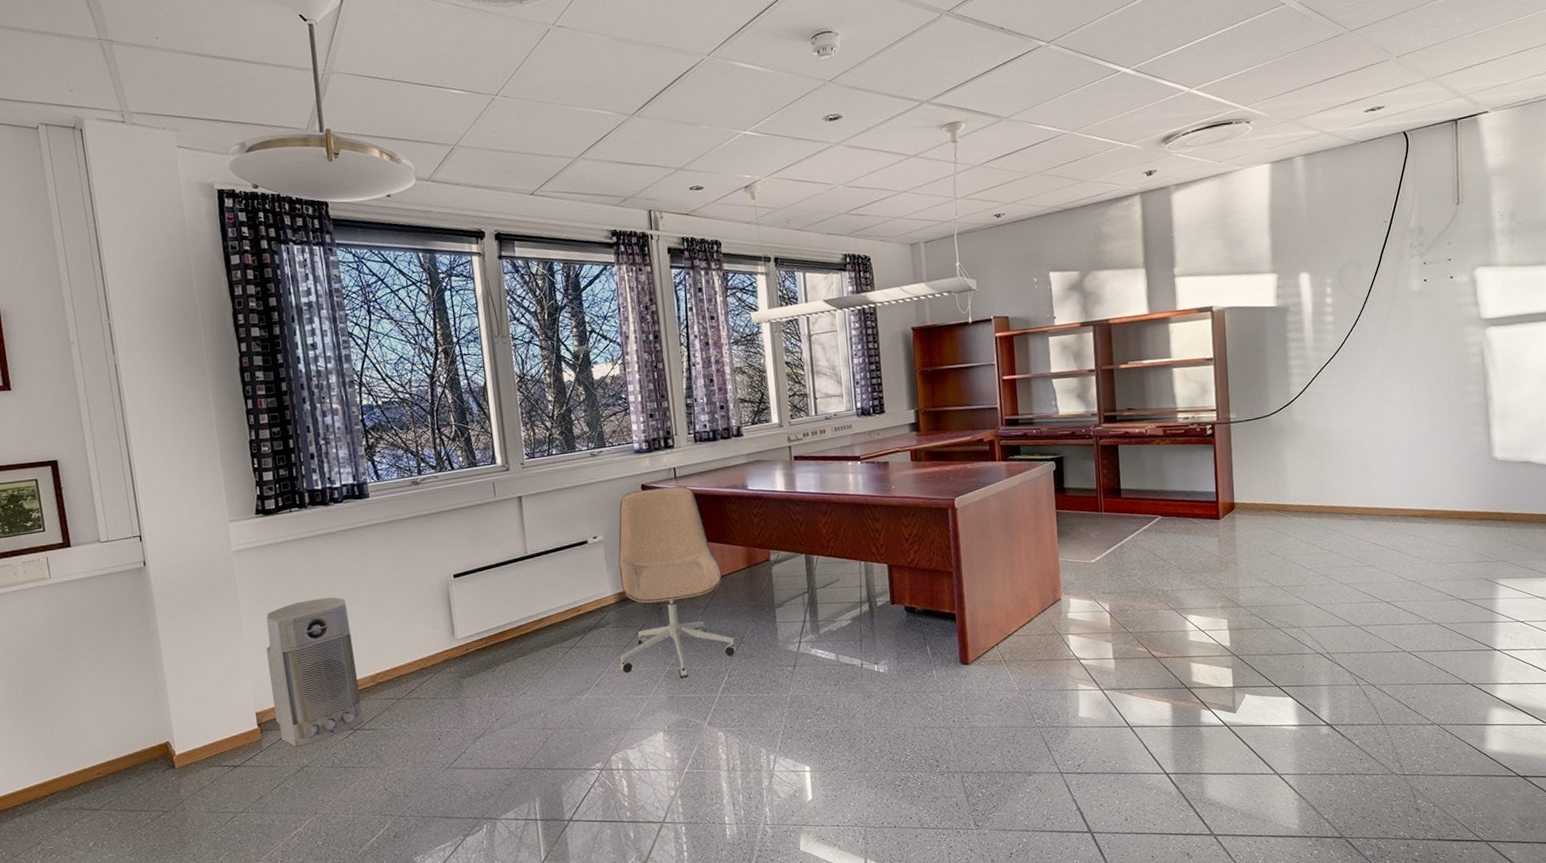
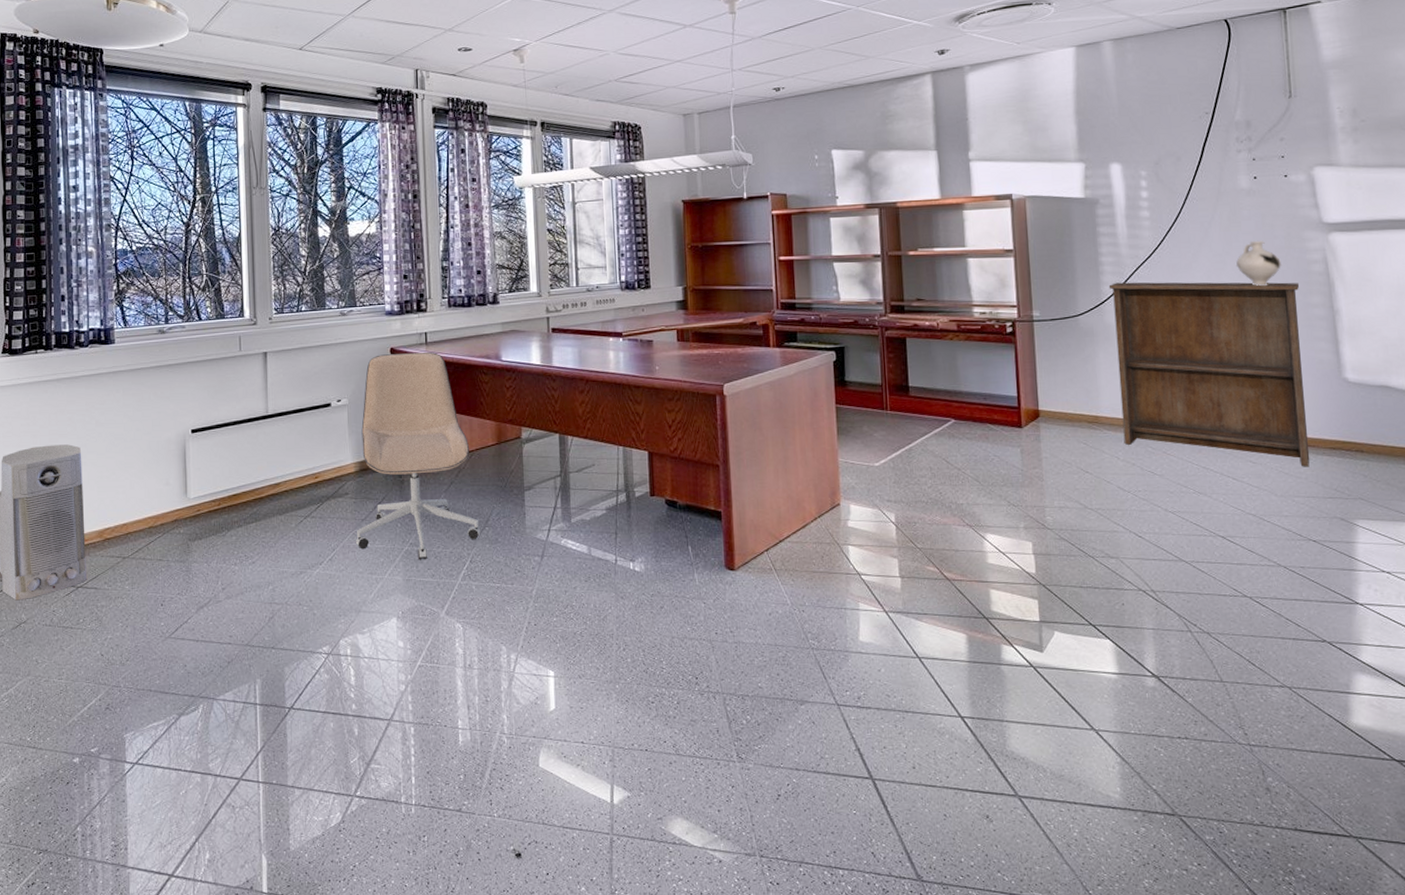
bookshelf: none [1296,374,1462,537] -> present [1108,282,1310,467]
decorative vase: none [1407,337,1445,379] -> present [1236,240,1281,286]

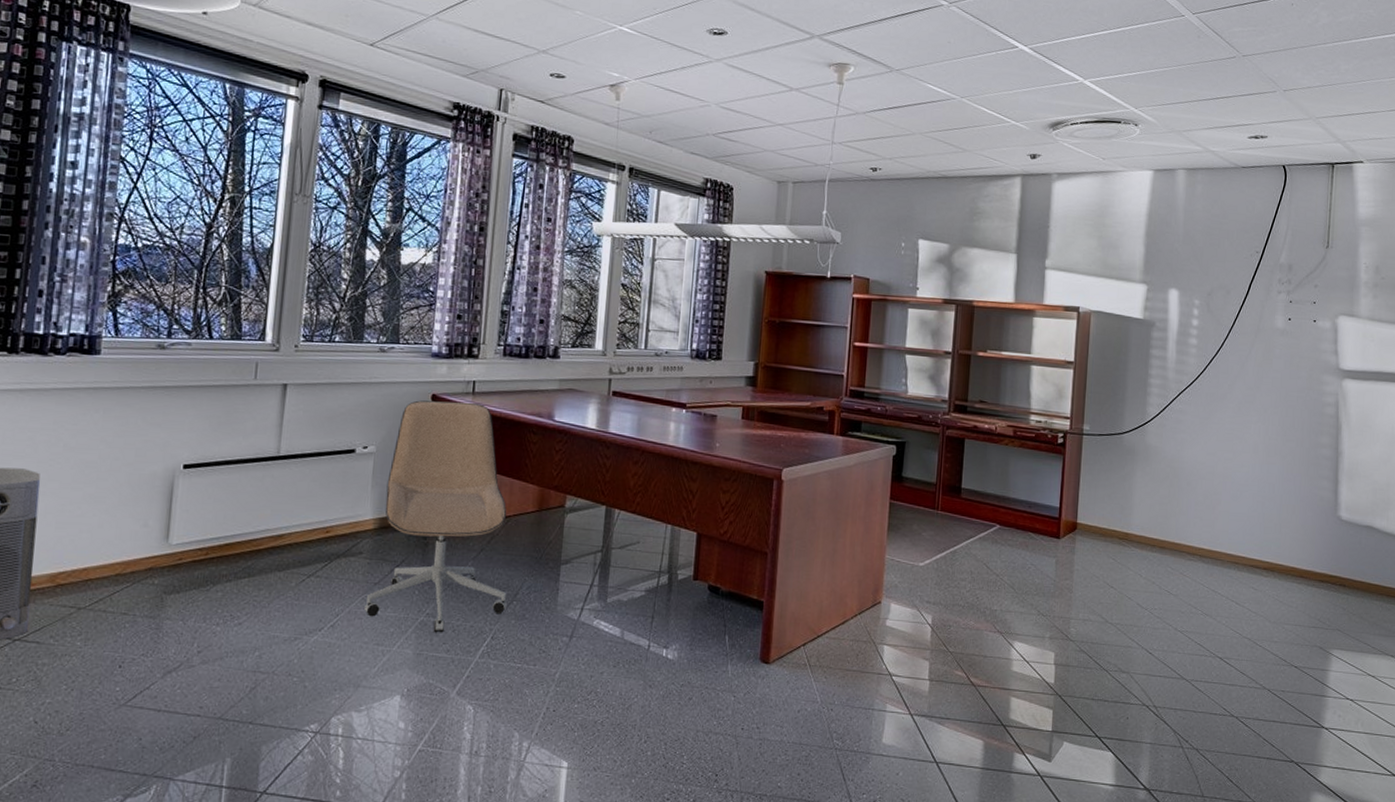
bookshelf: present [1108,282,1310,467] -> none [1148,405,1314,597]
decorative vase: present [1236,240,1281,286] -> none [1264,378,1301,422]

